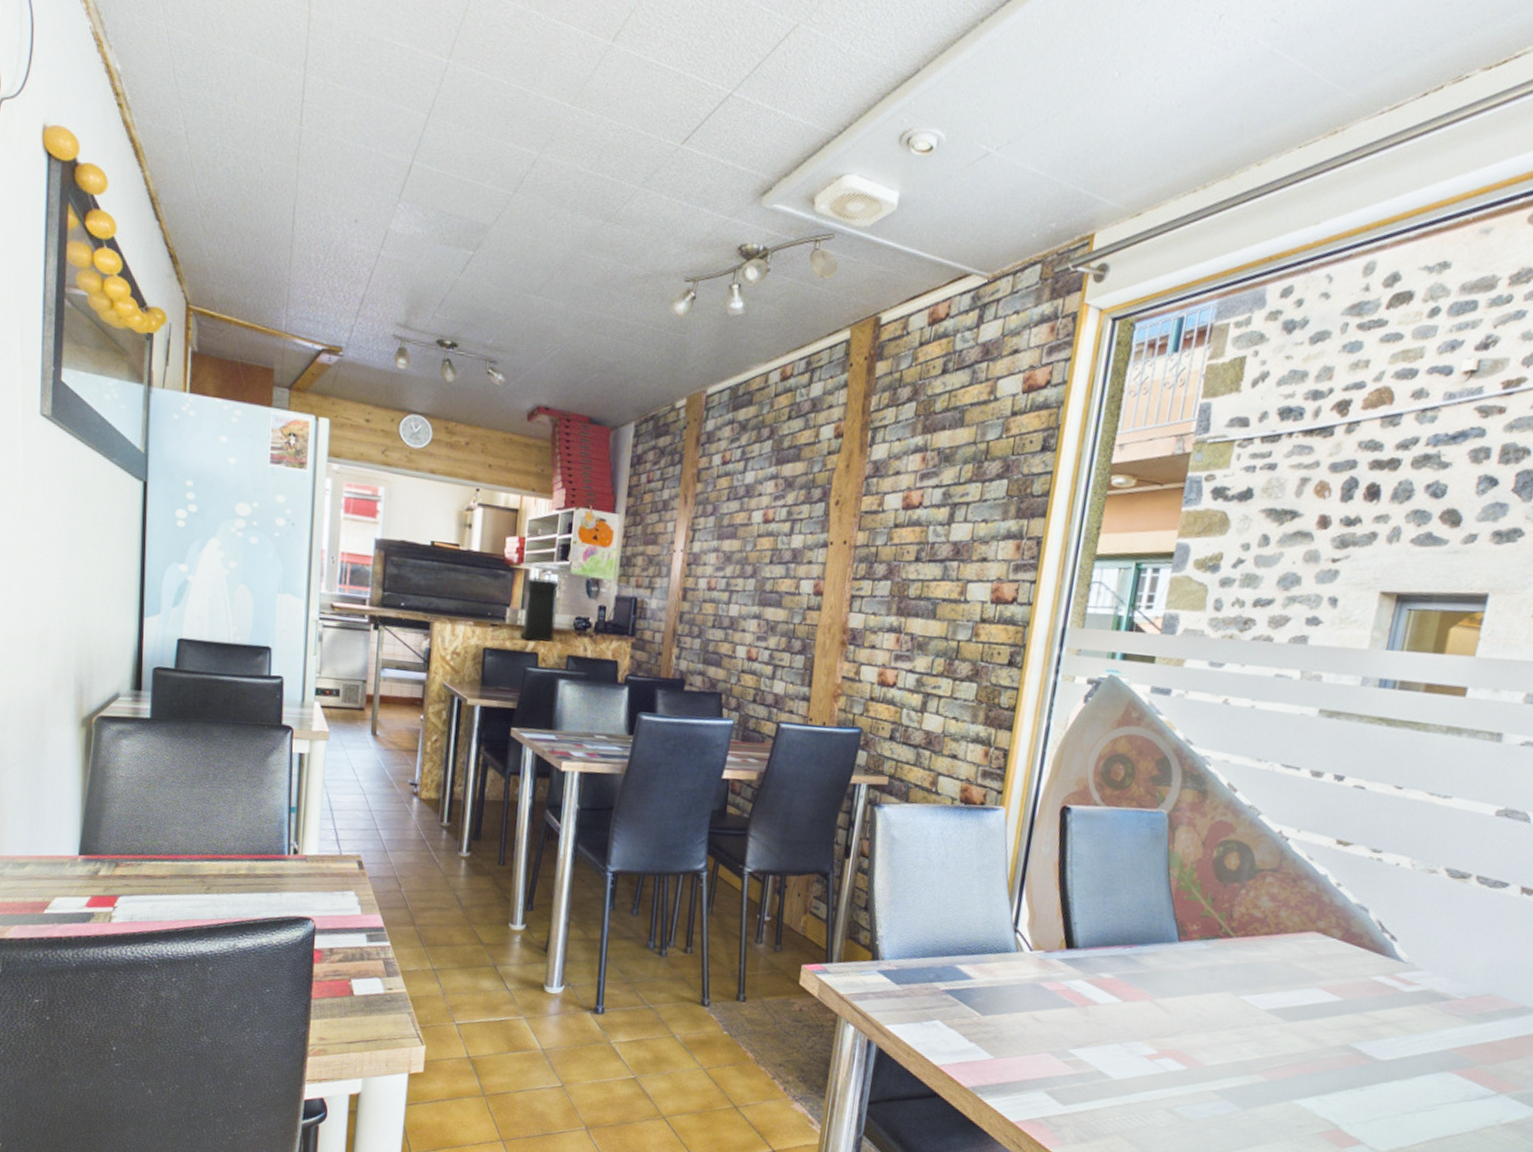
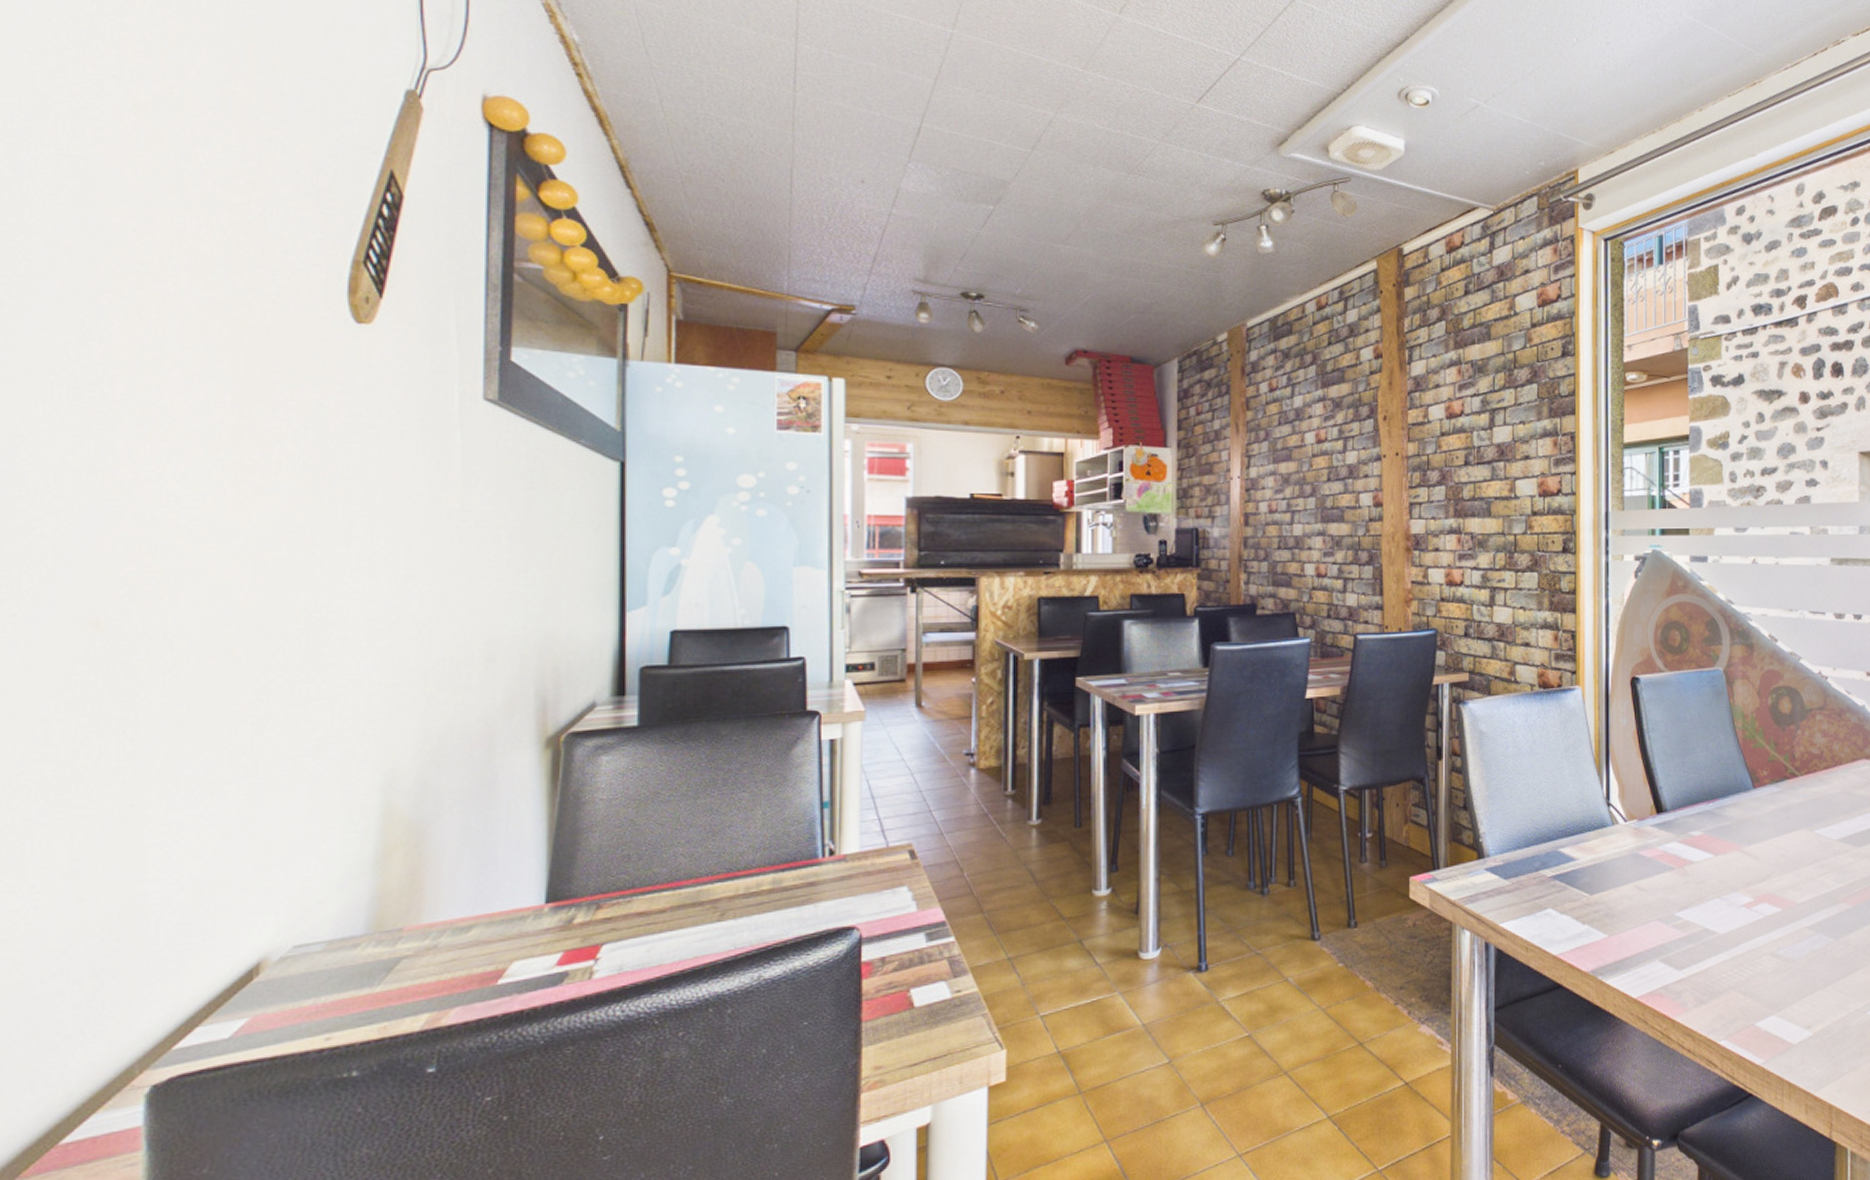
coffee maker: present [520,577,558,643] -> none [1077,520,1116,585]

